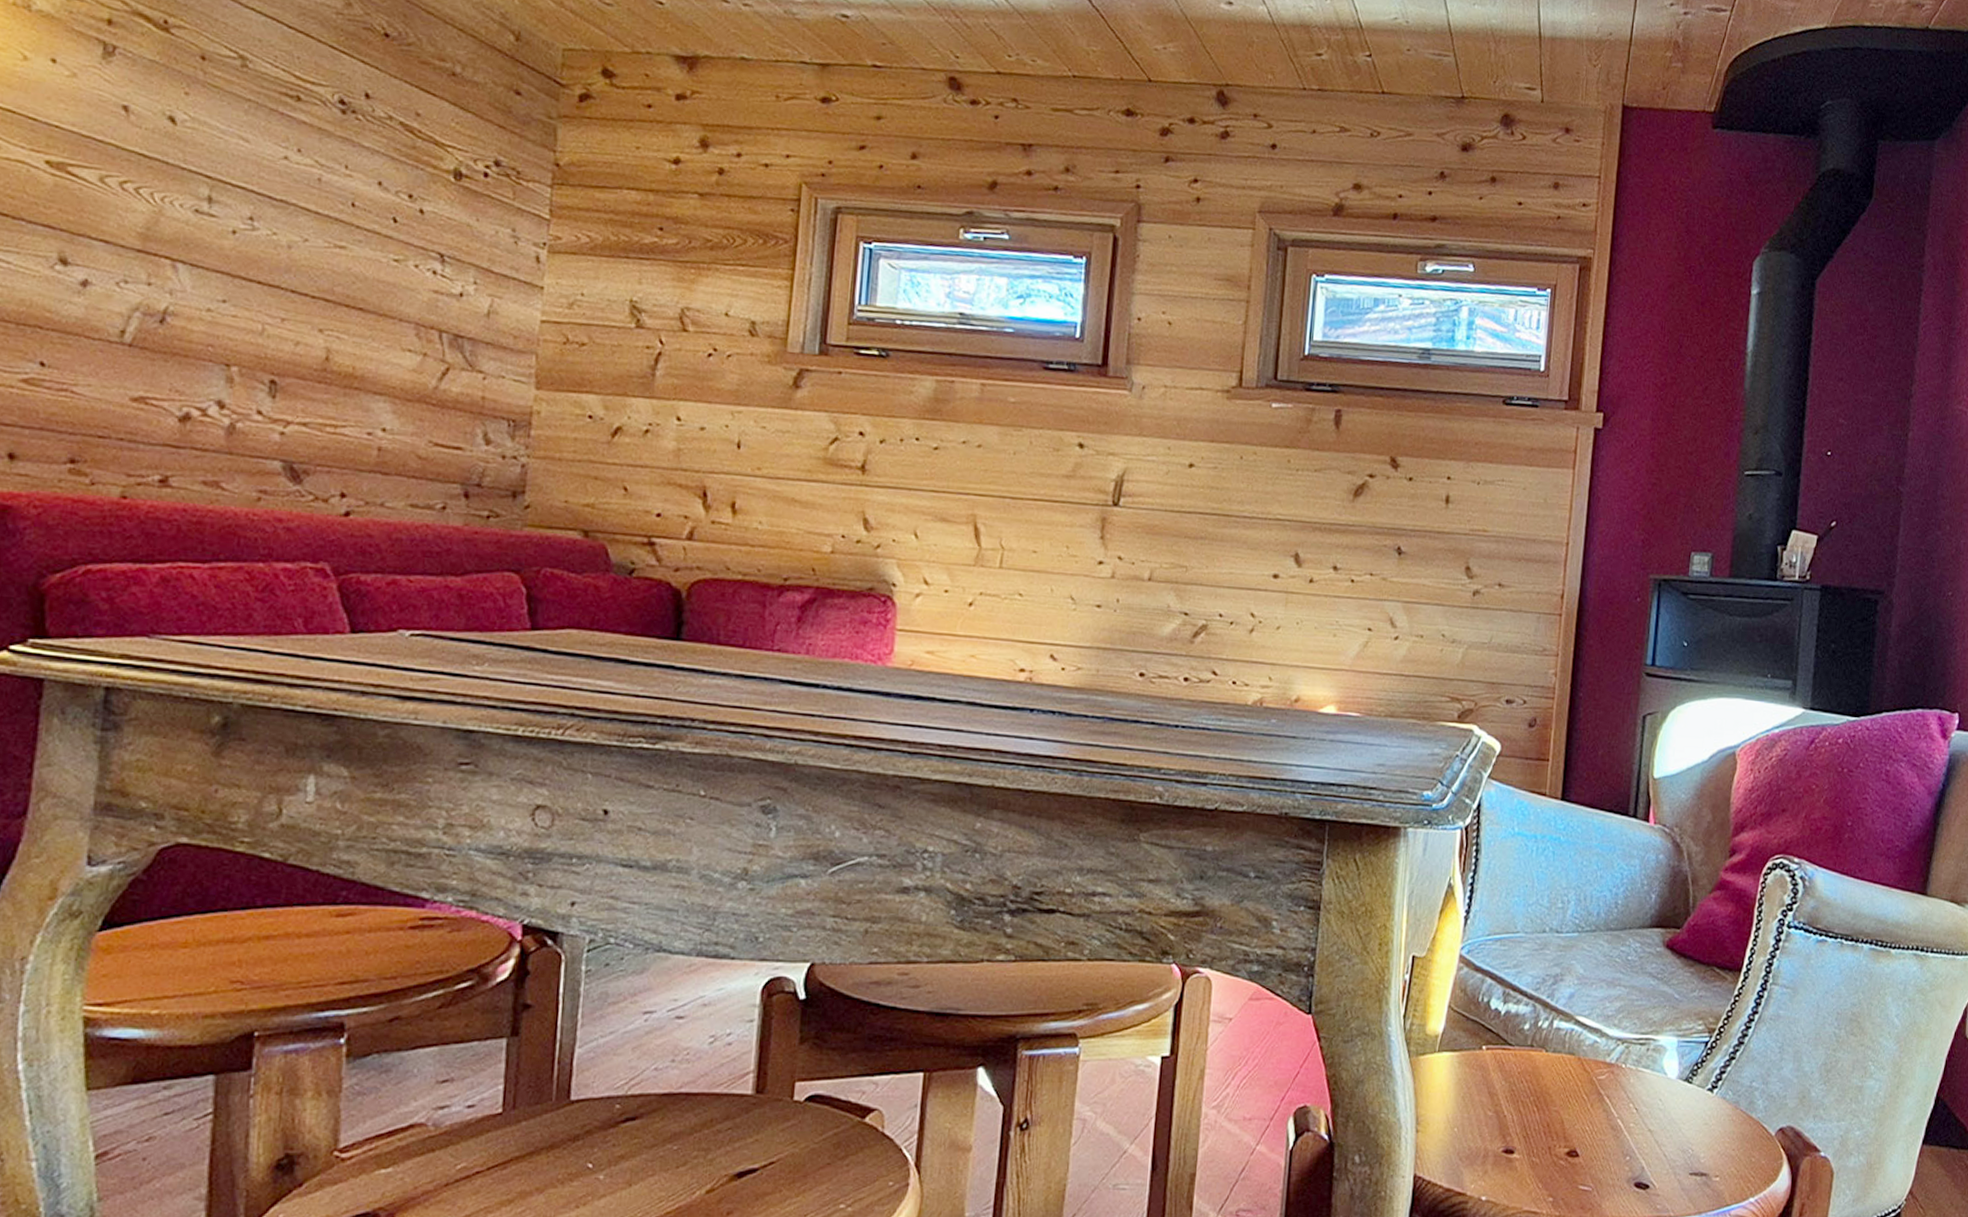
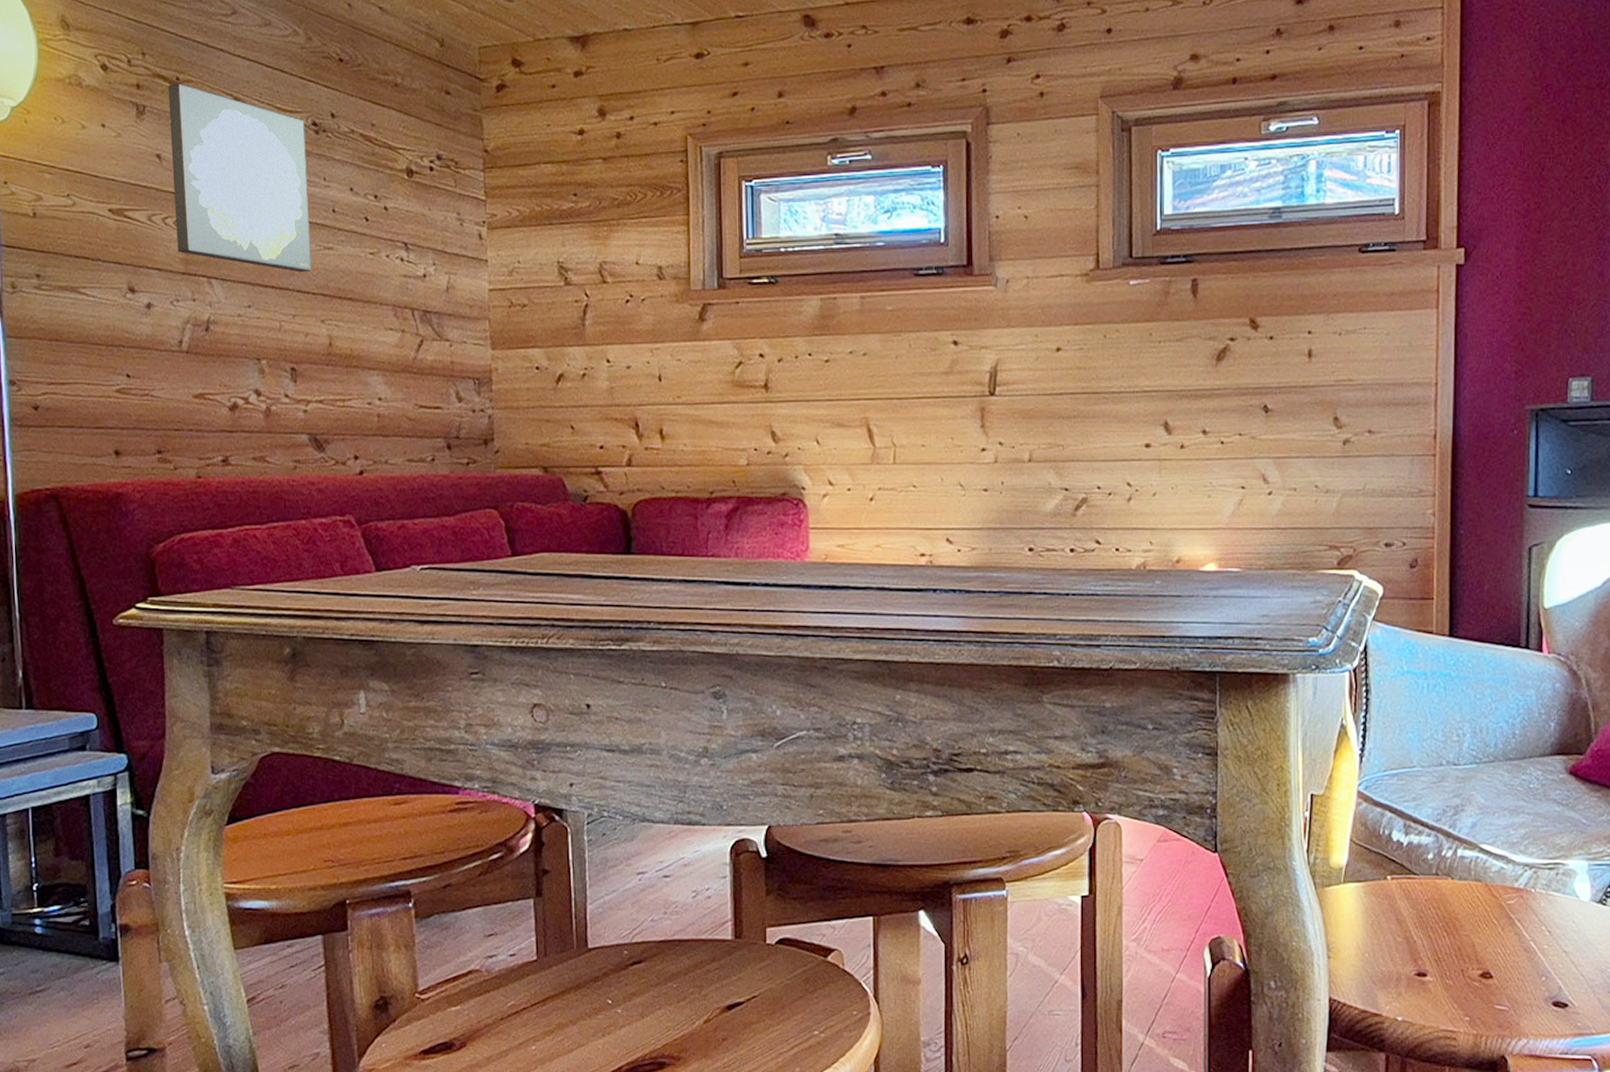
wall art: none [135,27,329,272] -> present [167,83,312,273]

